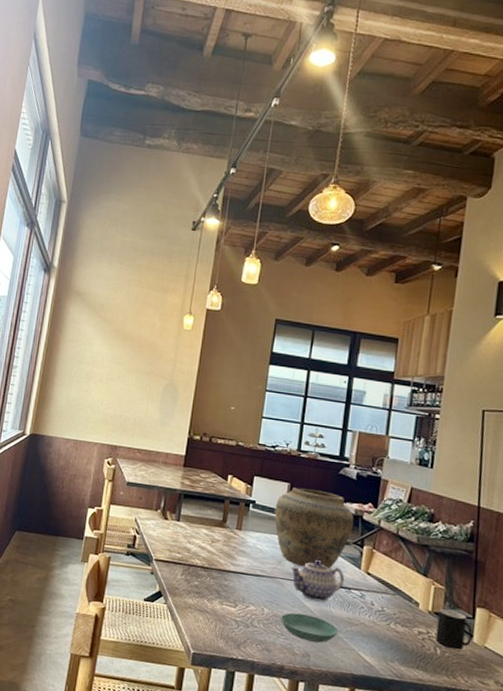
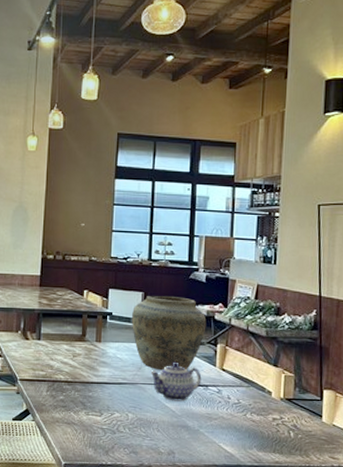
saucer: present [281,612,339,643] -> none [145,415,200,440]
cup: present [435,609,472,650] -> none [288,395,321,431]

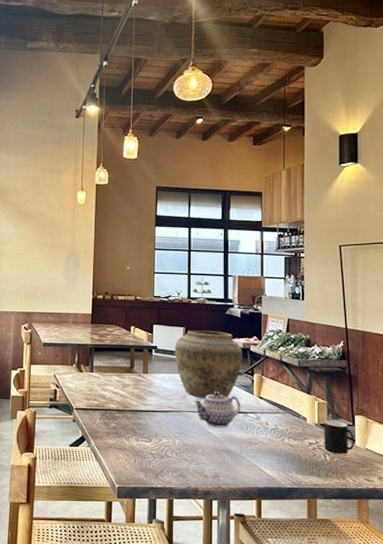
cup: none [288,395,321,431] -> present [324,421,354,454]

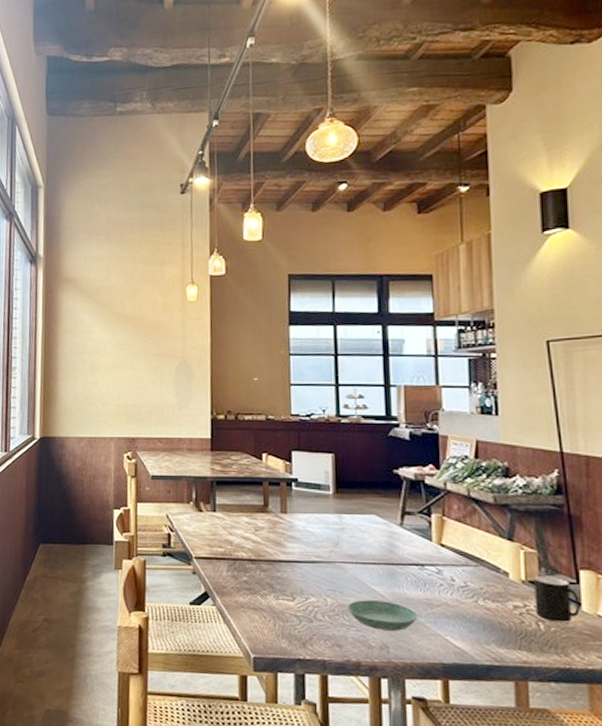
vase: present [174,331,243,399] -> none [321,458,415,547]
saucer: none [191,440,241,464] -> present [348,600,418,631]
teapot: present [195,390,241,428] -> none [351,535,415,584]

